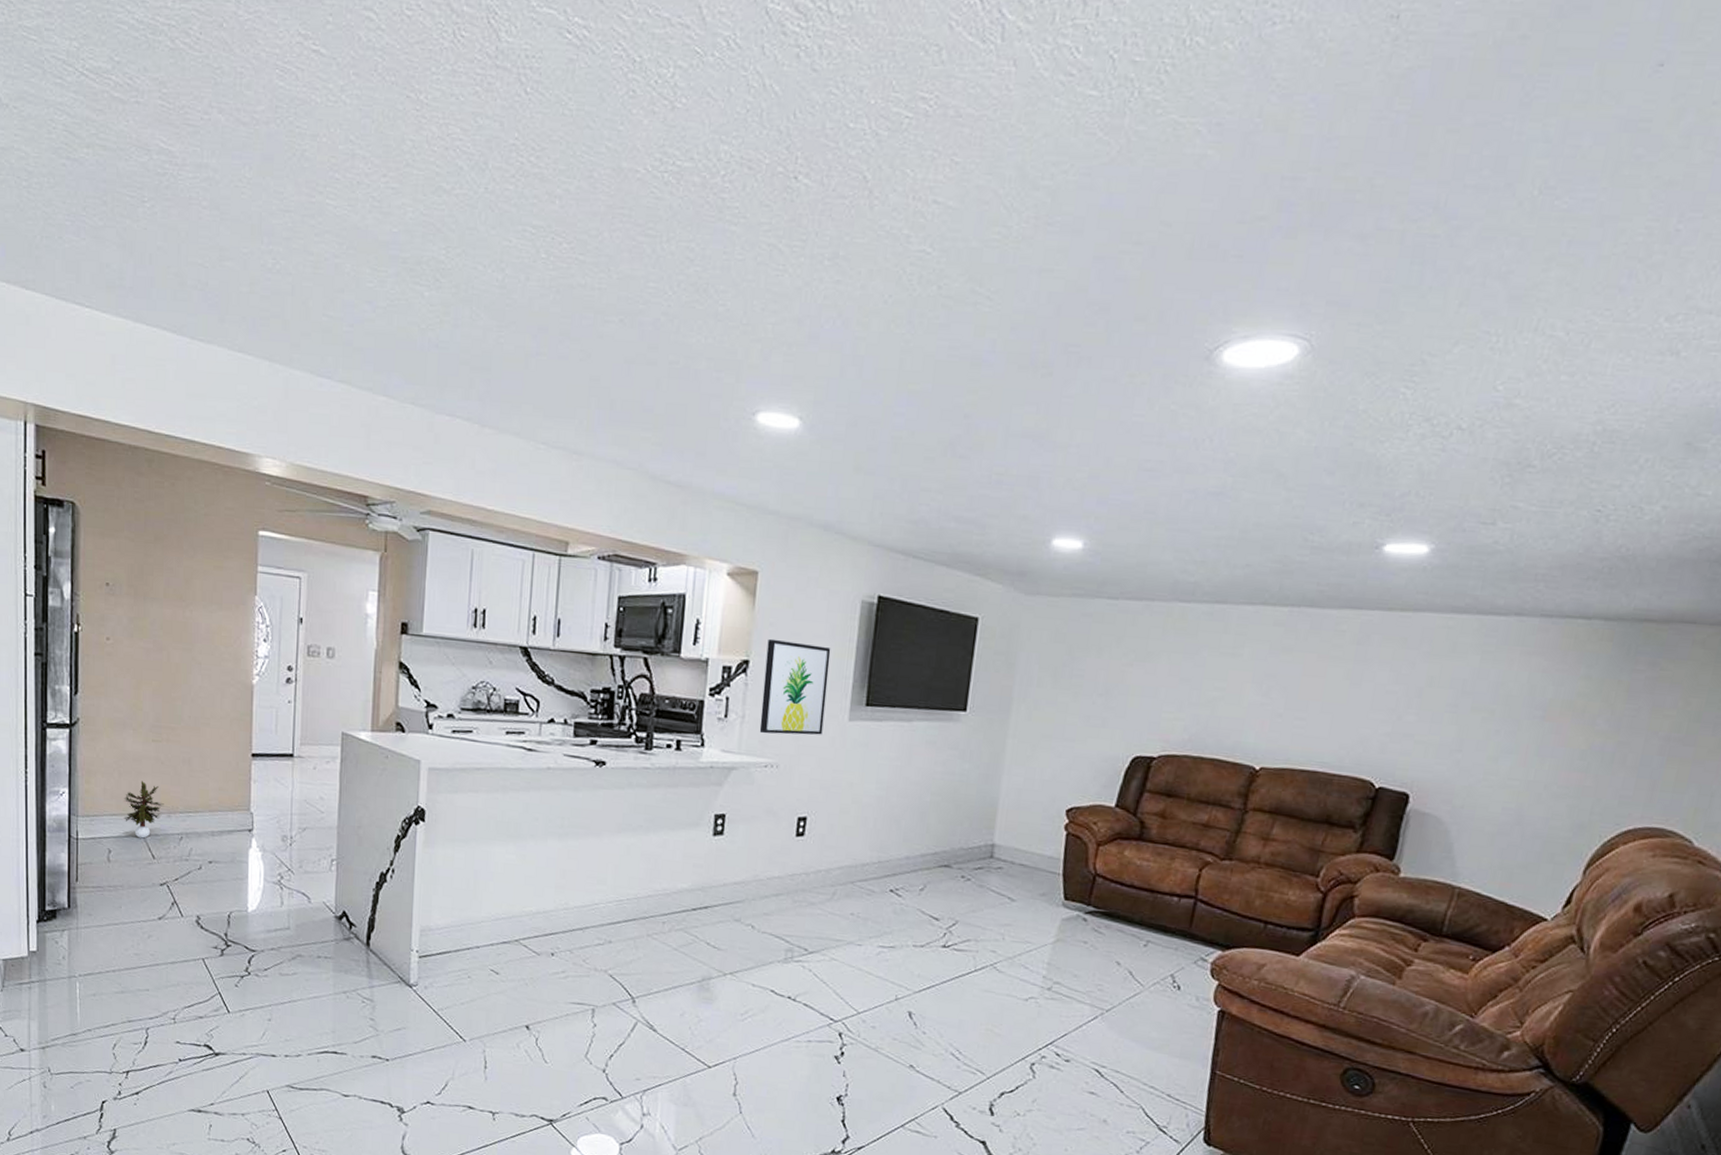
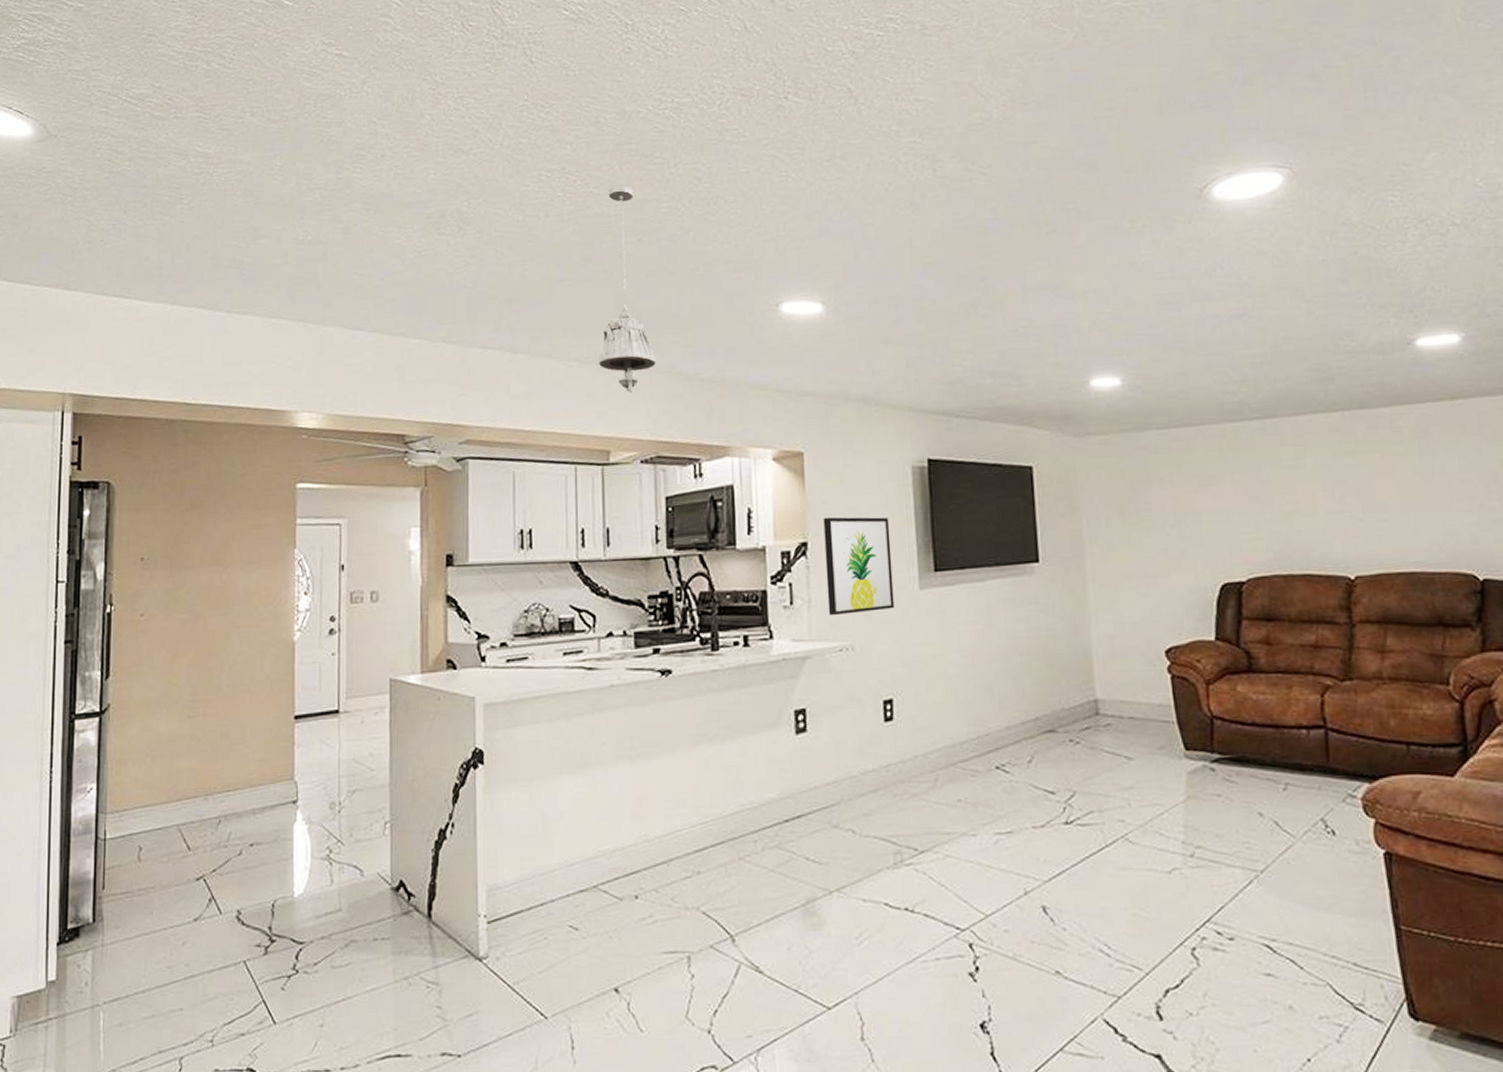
potted plant: present [124,781,164,839] -> none [156,763,201,829]
pendant light: none [567,256,624,486] -> present [599,186,656,394]

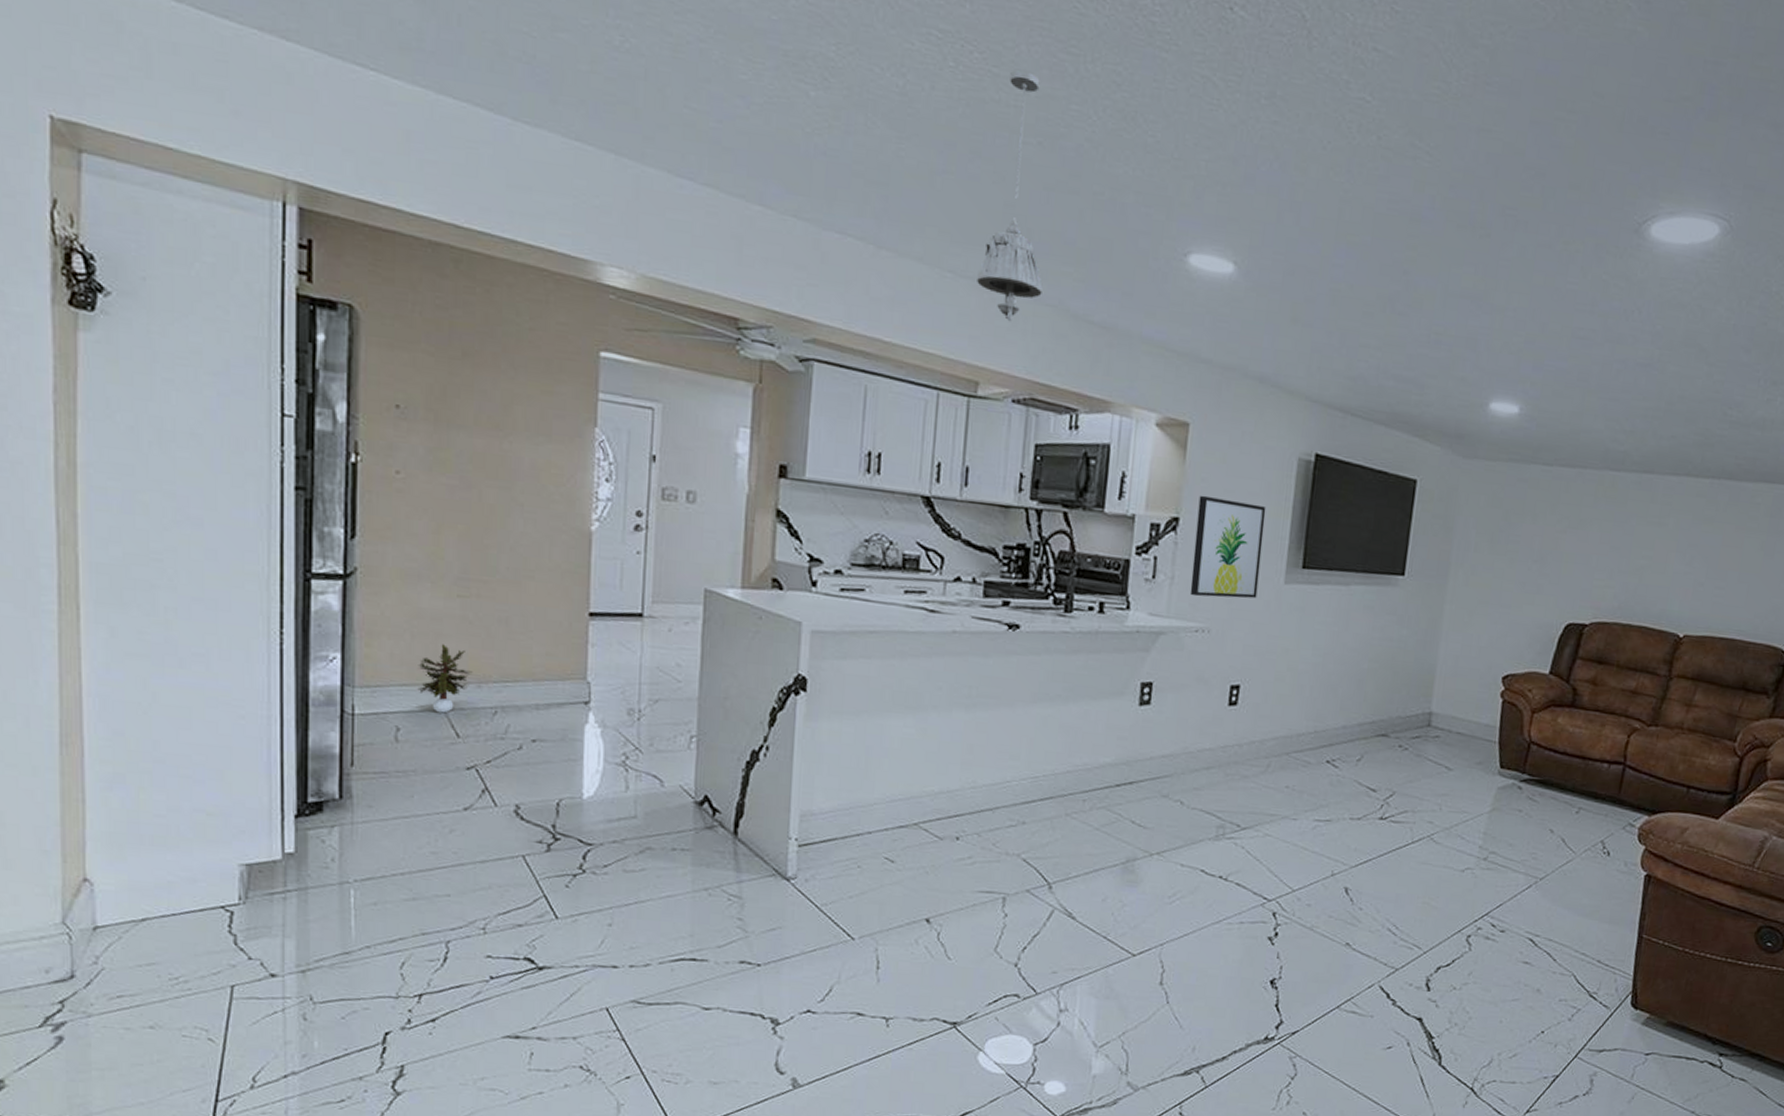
potted plant: none [156,763,201,829] -> present [417,644,473,714]

